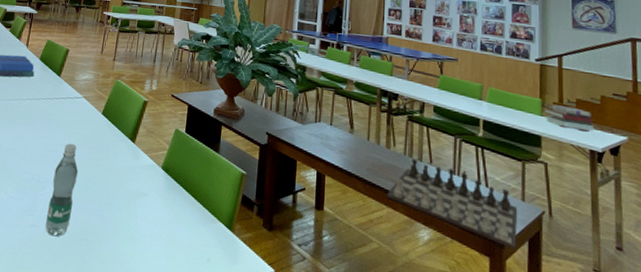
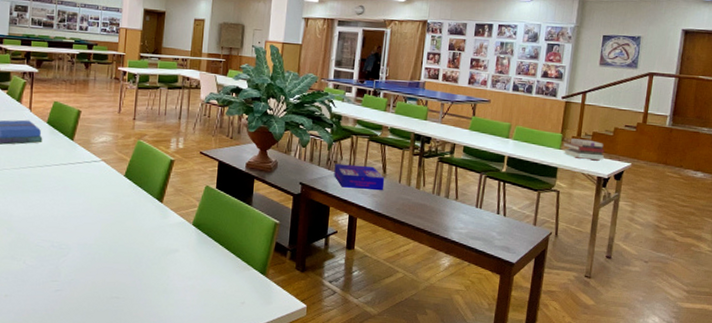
bottle: present [45,143,78,237] -> none [71,208,102,298]
board game: none [300,115,353,148] -> present [334,163,385,191]
chess set: present [386,158,518,249] -> none [413,196,529,266]

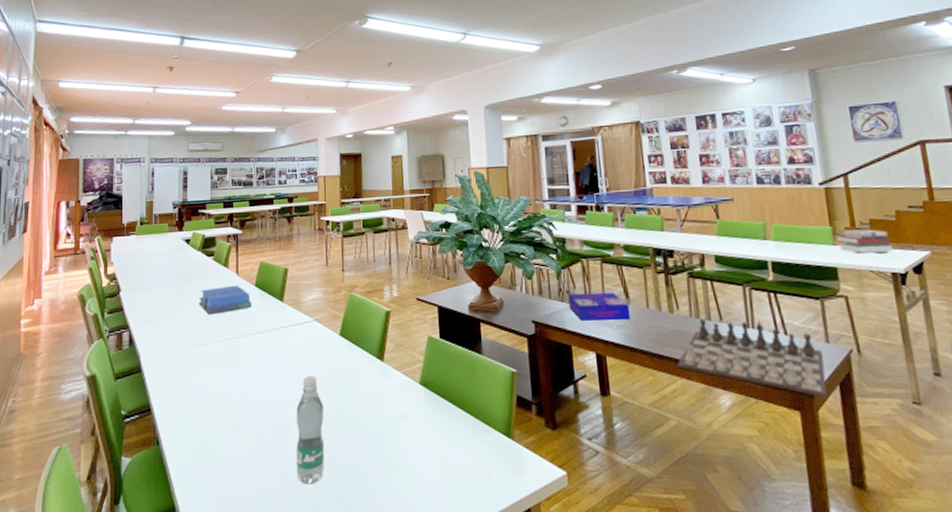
bottle: none [71,208,102,298] -> present [296,375,325,484]
chess set: none [413,196,529,266] -> present [677,319,827,397]

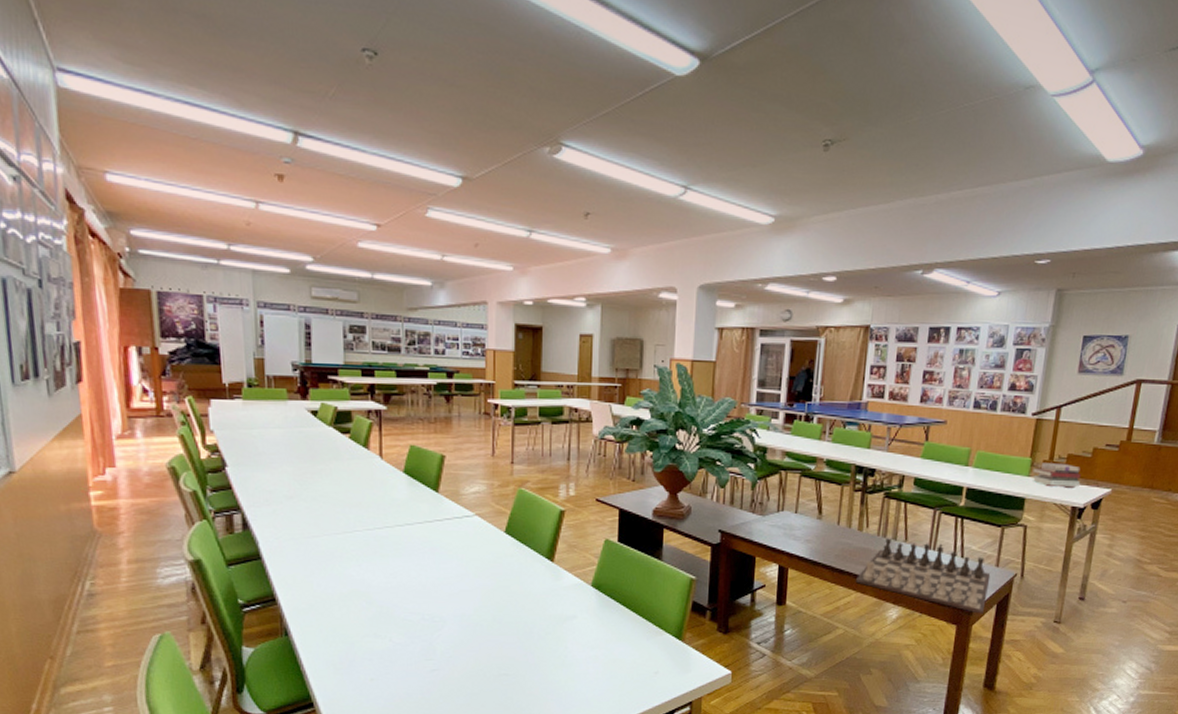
books: present [198,285,252,315] -> none [331,469,400,501]
bottle: present [296,375,325,484] -> none [450,572,483,677]
board game: present [568,292,631,321] -> none [759,505,821,535]

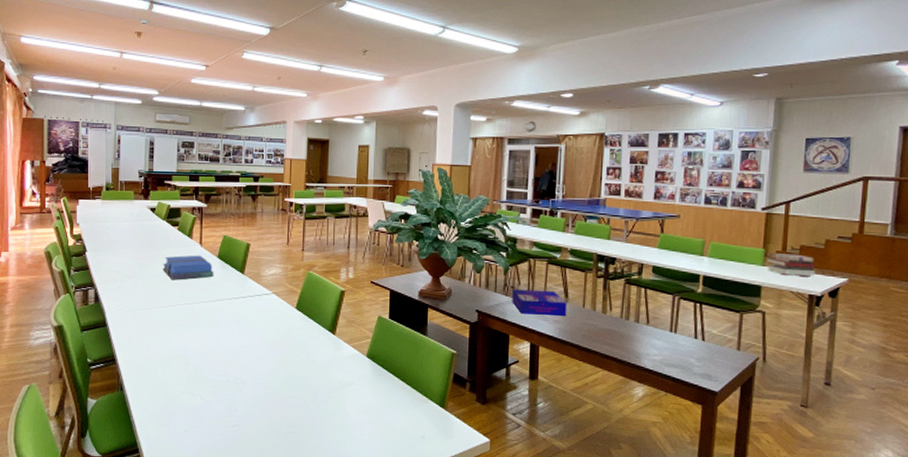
books: none [331,469,400,501] -> present [162,255,214,281]
board game: none [759,505,821,535] -> present [512,289,567,317]
chess set: present [855,538,991,614] -> none [601,321,733,395]

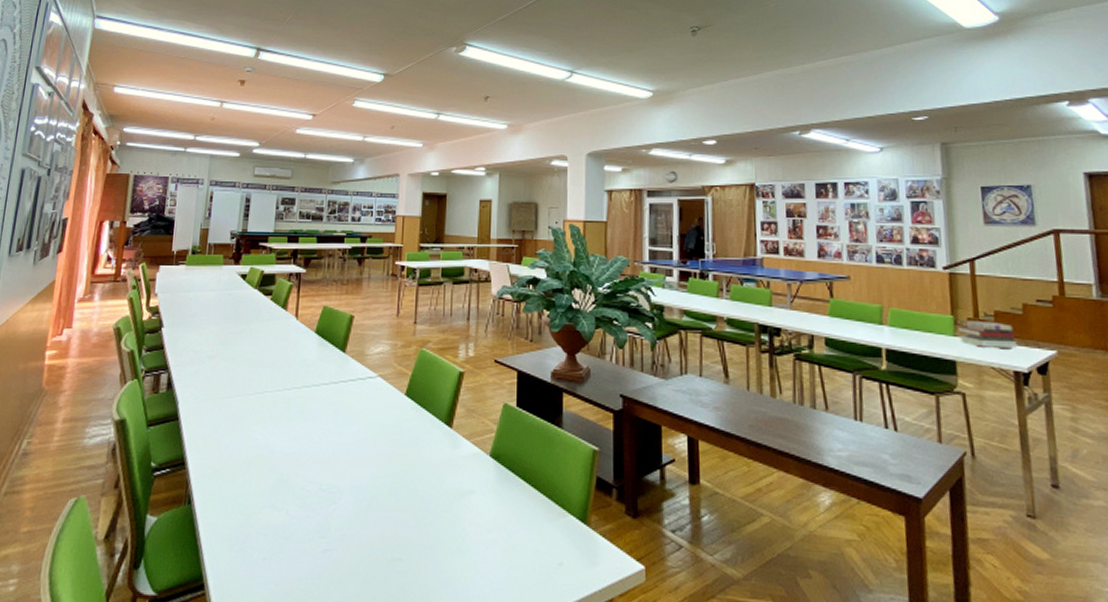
books: present [162,255,214,281] -> none [250,330,311,361]
board game: present [512,289,567,317] -> none [662,368,729,402]

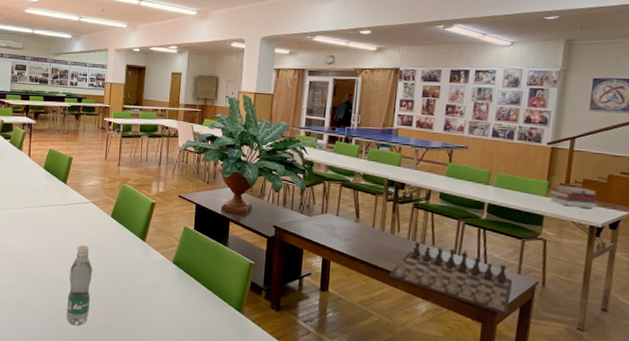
bottle: none [343,438,380,561] -> present [66,245,92,326]
chess set: none [775,406,936,503] -> present [388,242,513,315]

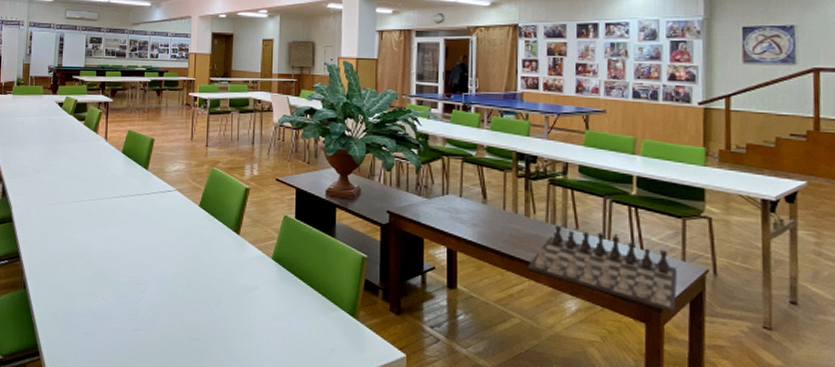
bottle: present [66,245,92,326] -> none [150,240,179,339]
books: present [550,185,597,209] -> none [709,152,767,179]

